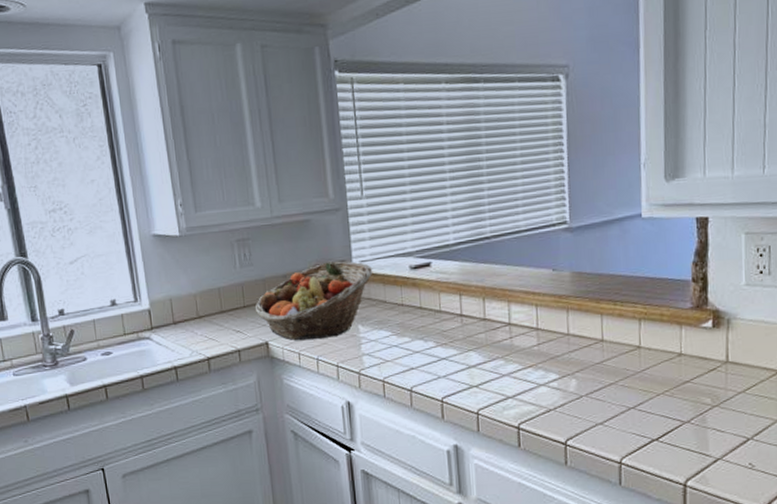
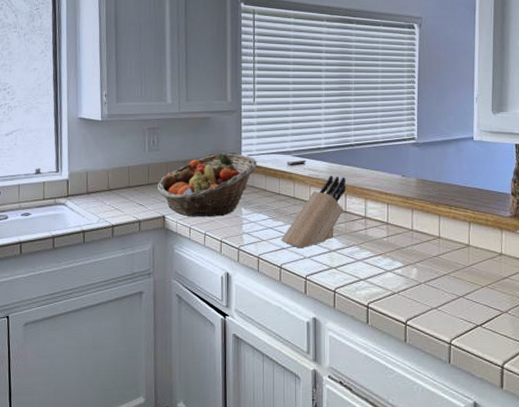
knife block: none [409,277,484,367] -> present [281,176,347,248]

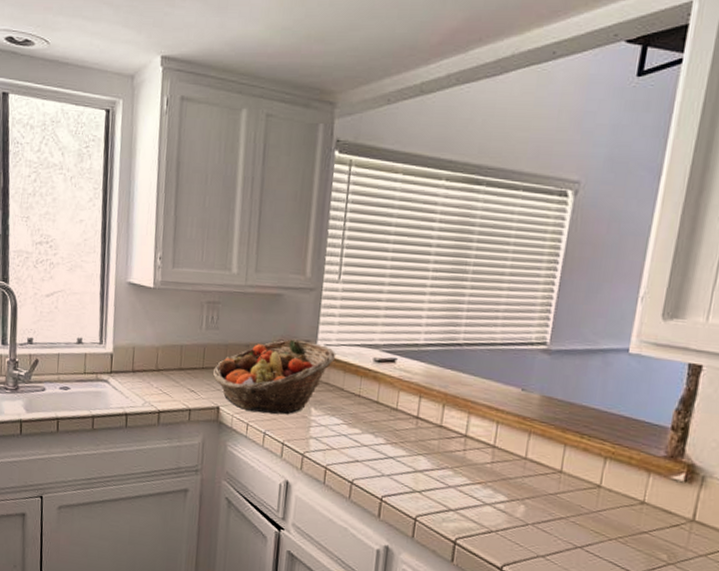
knife block: present [281,176,347,248] -> none [355,380,446,464]

